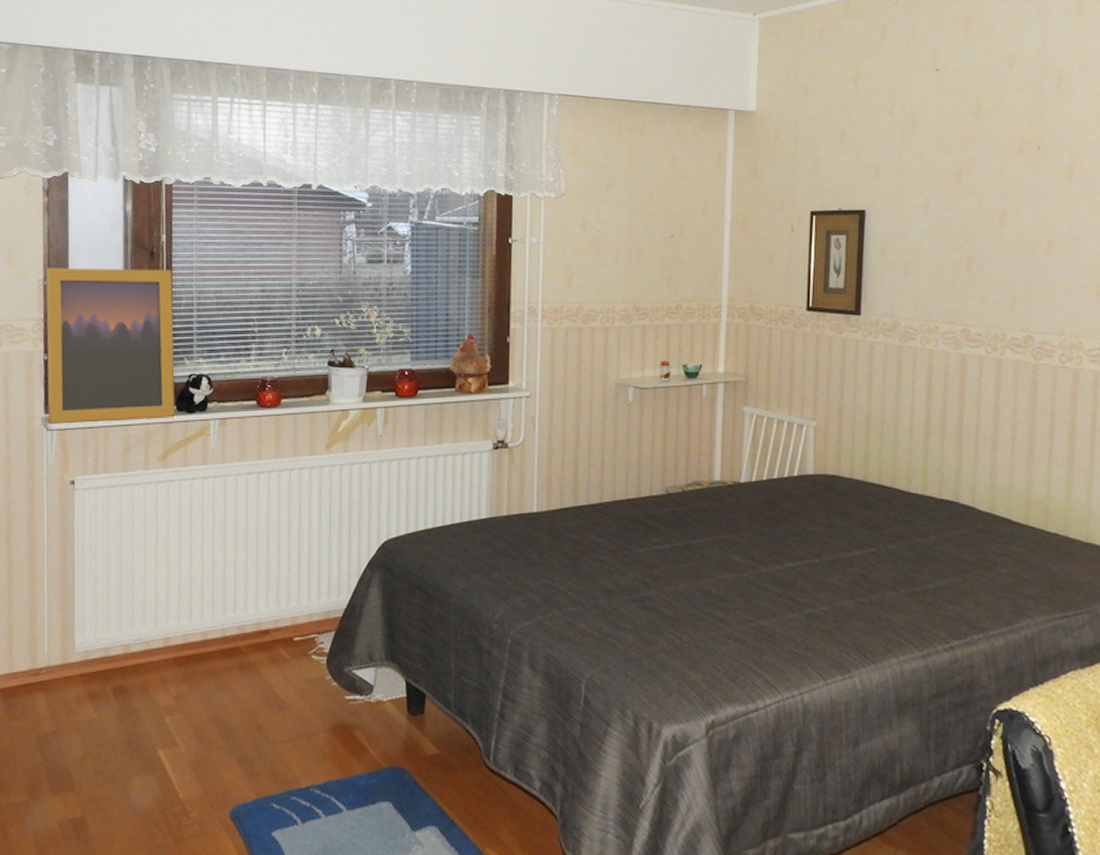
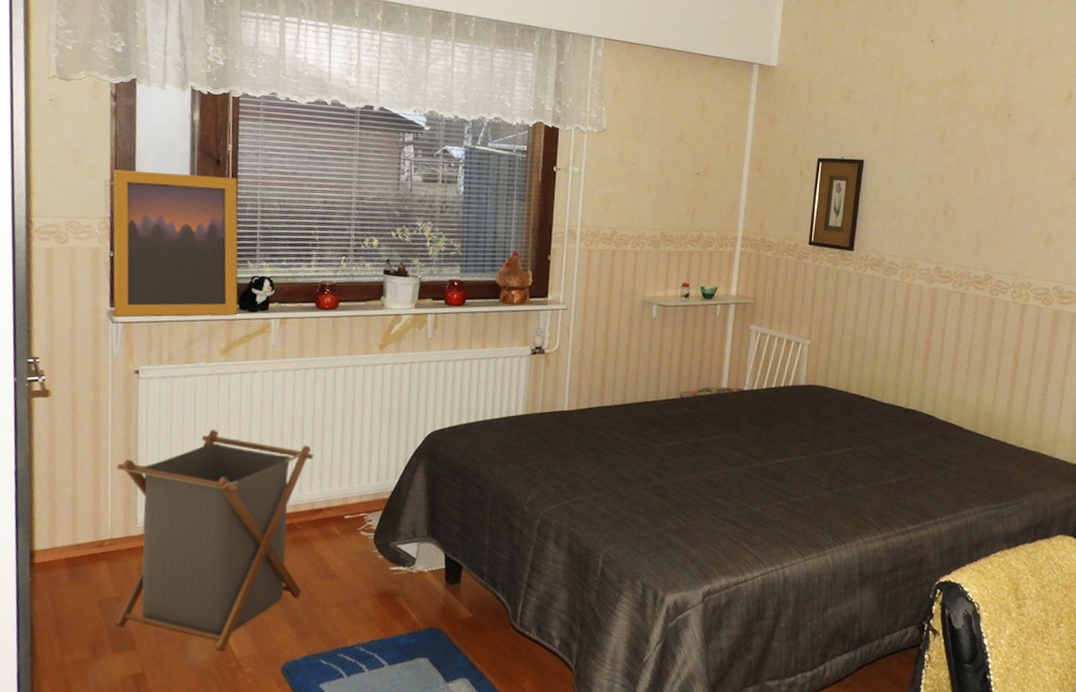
laundry basket: none [52,544,259,794] -> present [115,430,314,652]

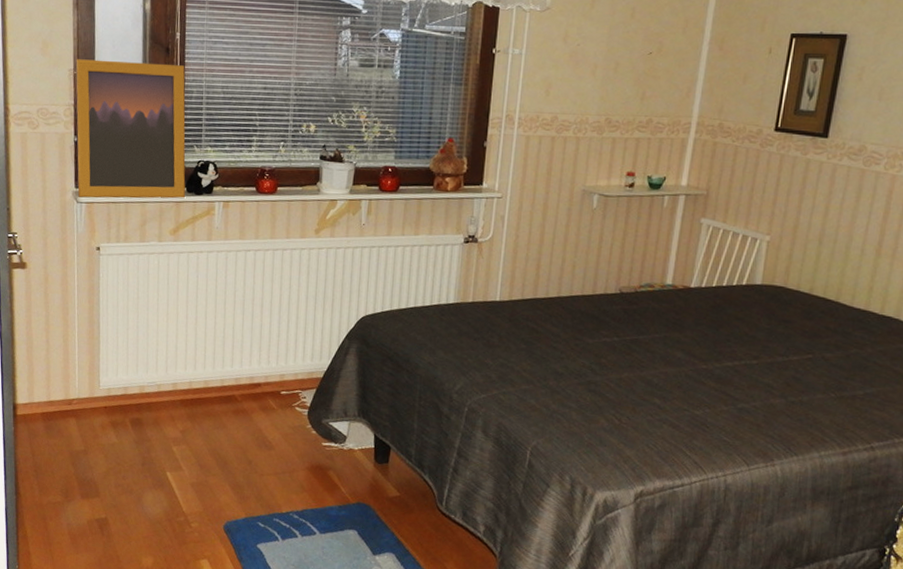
laundry basket: present [115,430,314,652] -> none [82,304,254,507]

